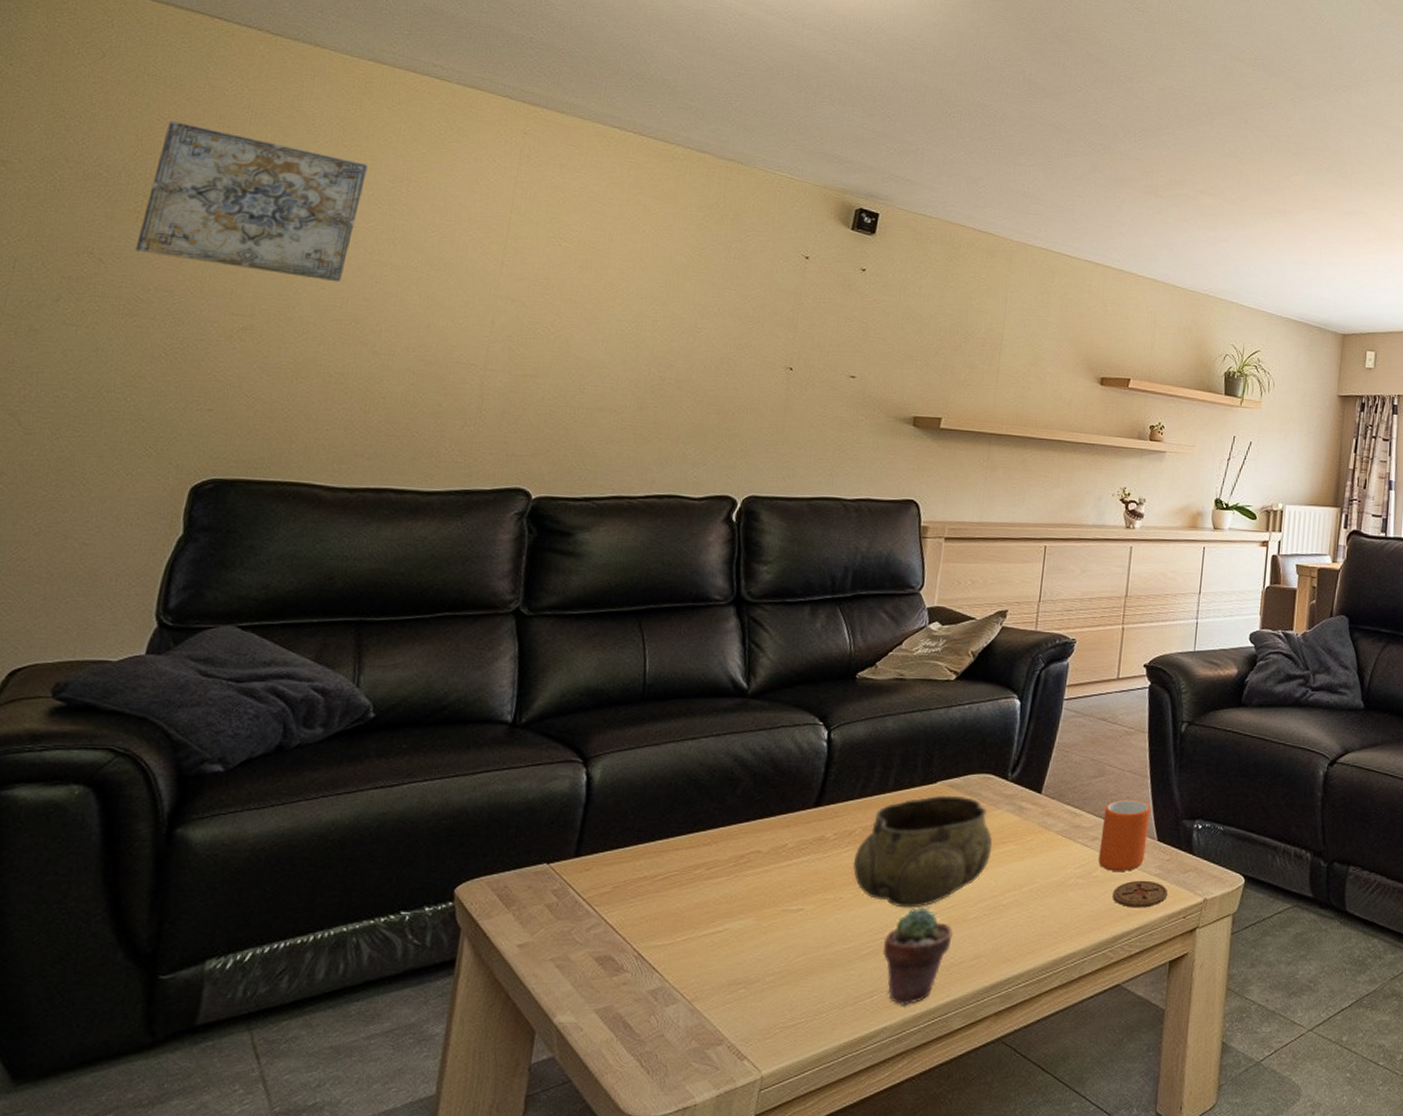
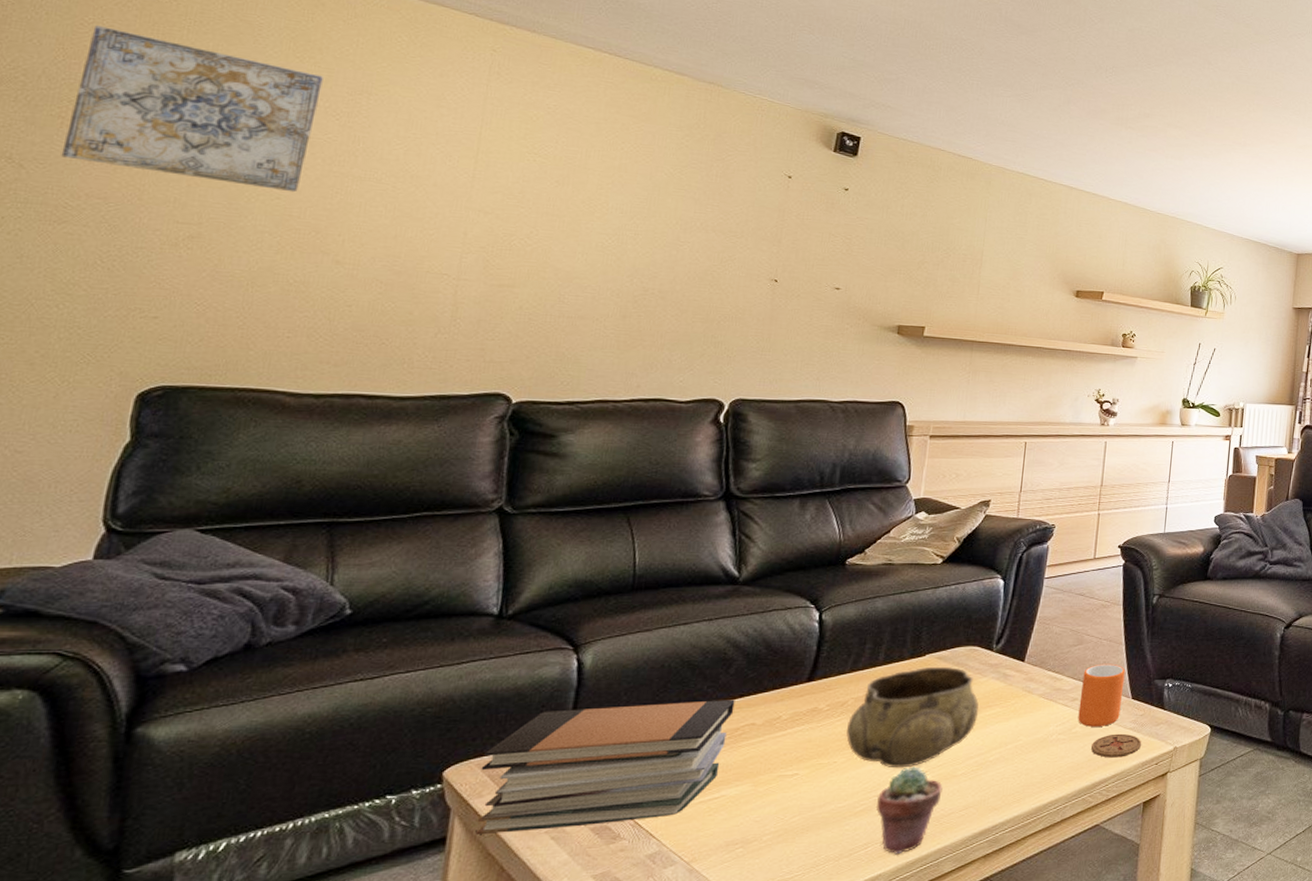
book stack: none [483,823,741,959] -> present [475,699,735,836]

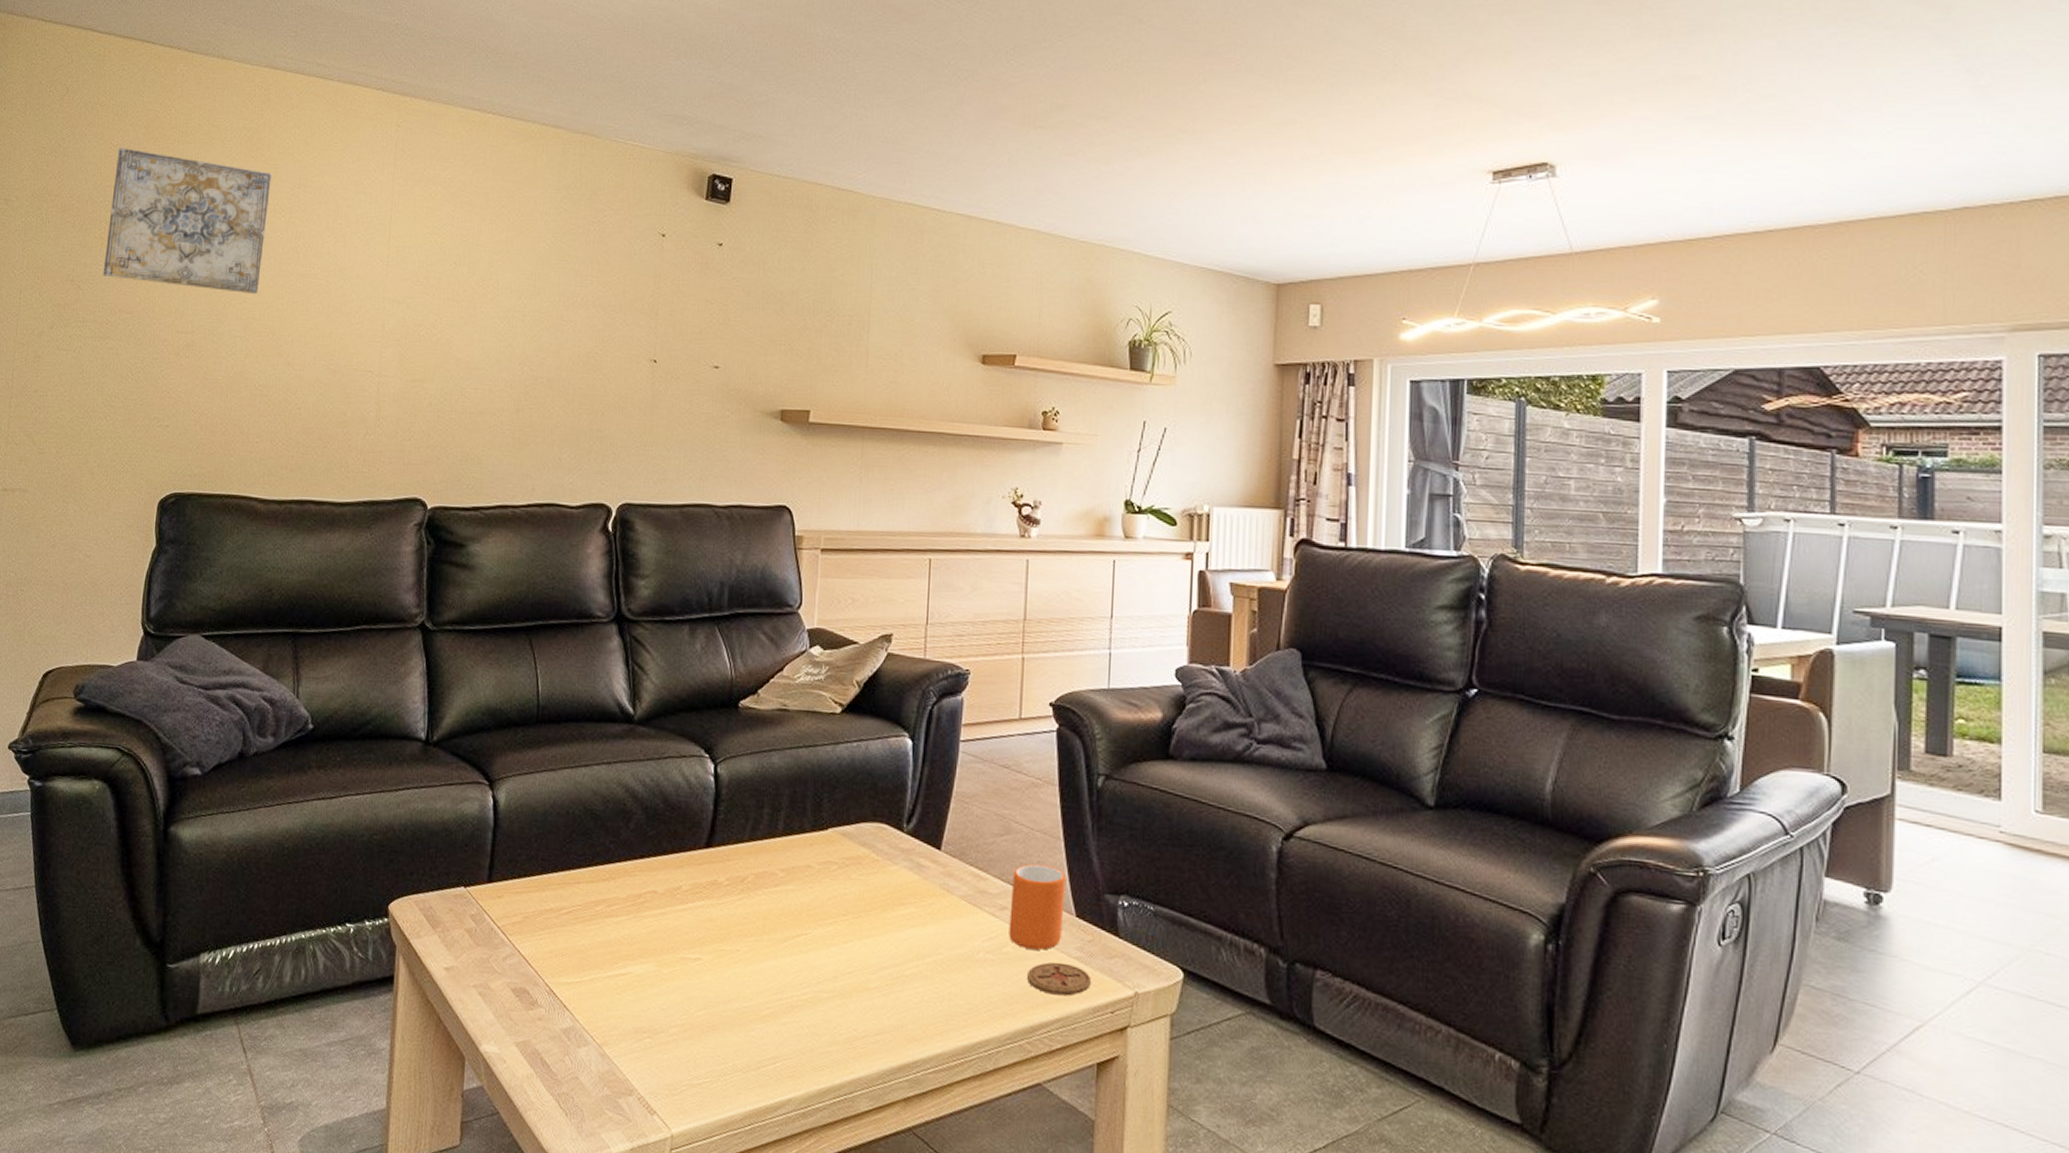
book stack: present [475,699,735,836] -> none [416,851,636,988]
decorative bowl: present [846,666,980,769] -> none [748,844,891,970]
potted succulent: present [875,767,943,855] -> none [782,969,854,1078]

